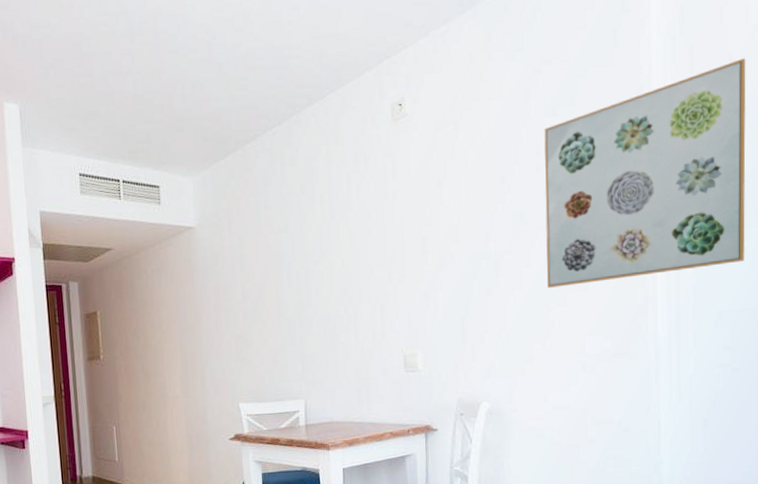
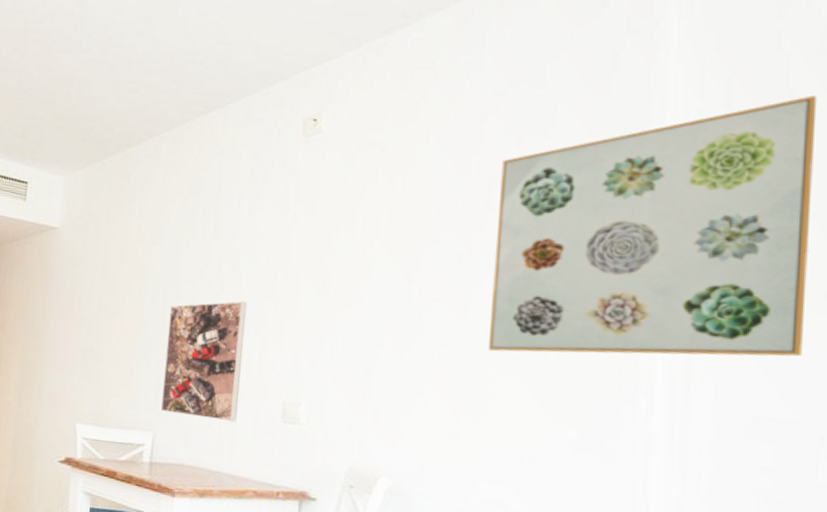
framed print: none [303,274,370,380] -> present [160,301,247,422]

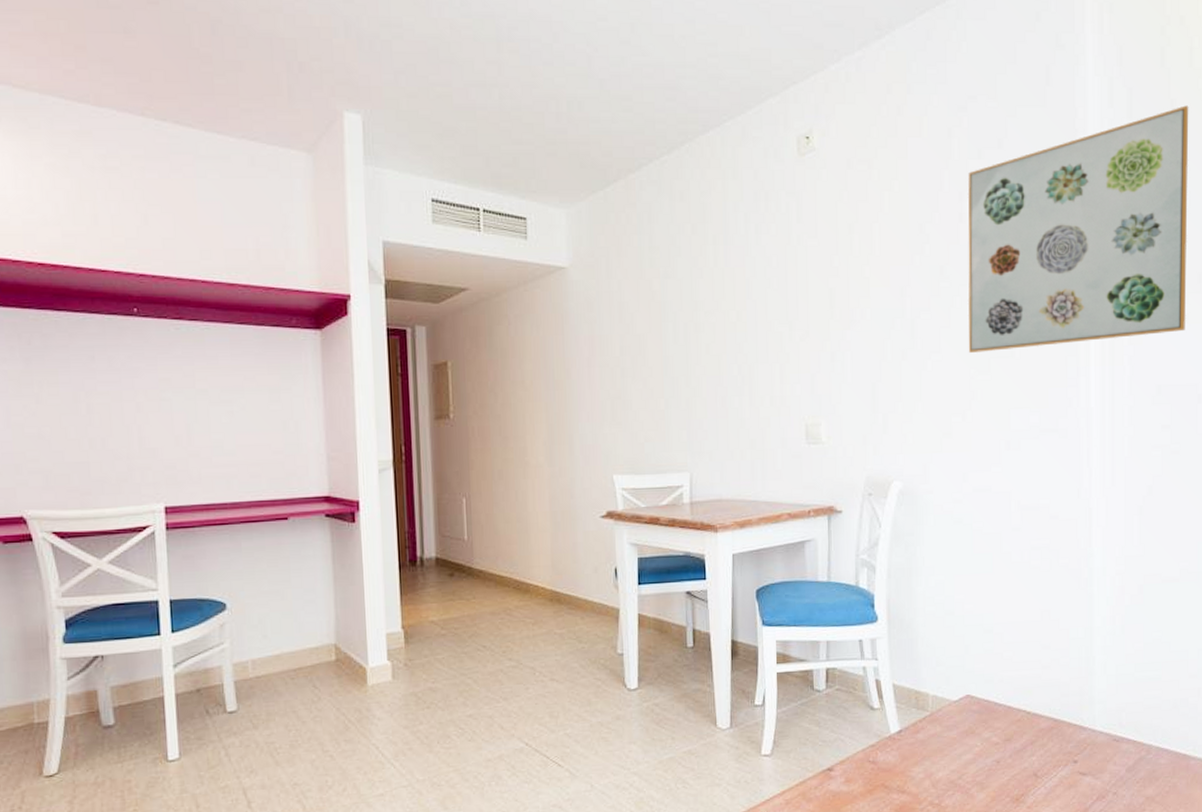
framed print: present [160,301,247,422] -> none [692,329,766,451]

